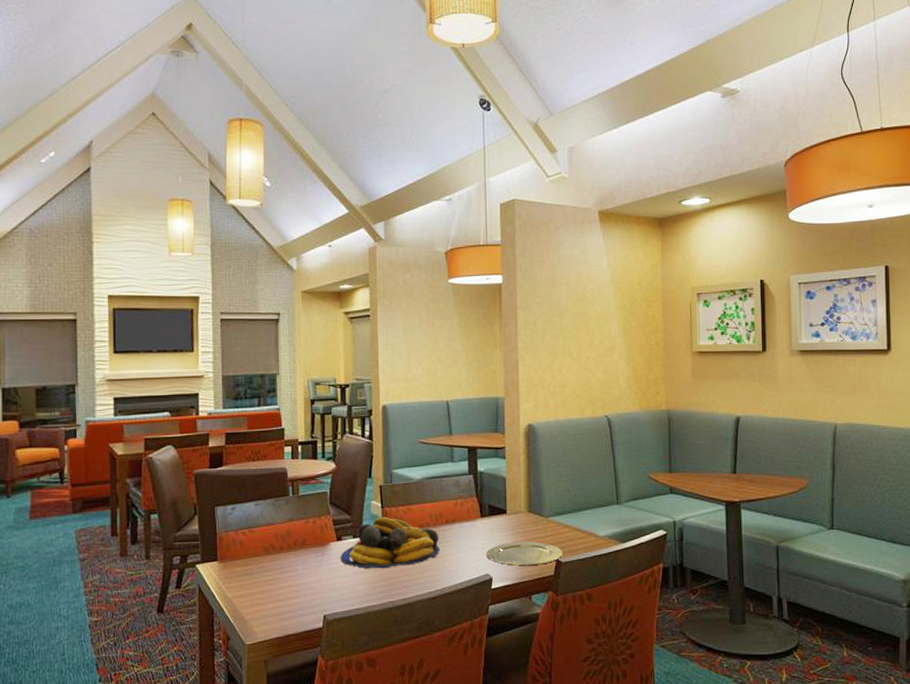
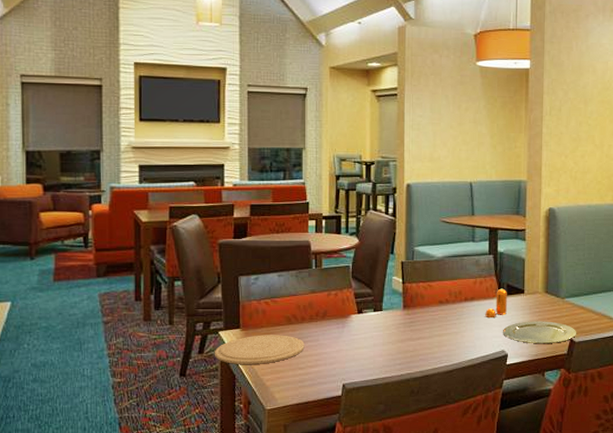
plate: none [192,566,284,598] -> present [215,335,305,364]
fruit bowl: present [340,517,439,569] -> none [361,292,458,342]
pepper shaker: none [467,509,490,540] -> present [485,288,507,317]

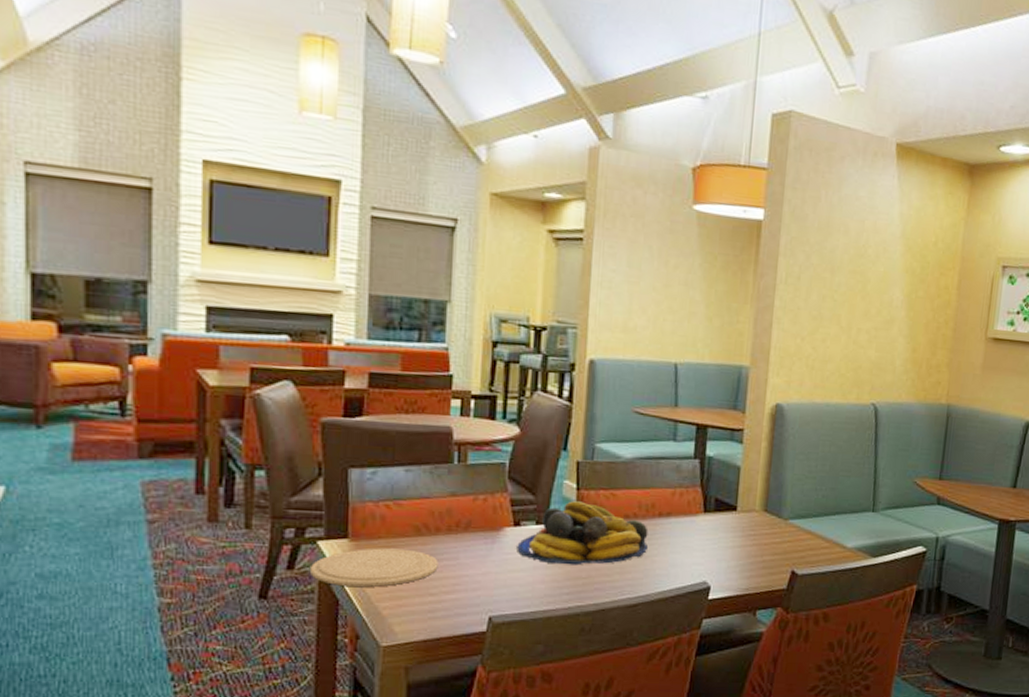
fruit bowl: none [361,292,458,342] -> present [517,501,649,566]
pepper shaker: present [485,288,507,317] -> none [684,503,715,540]
plate: present [503,321,576,343] -> none [706,546,800,575]

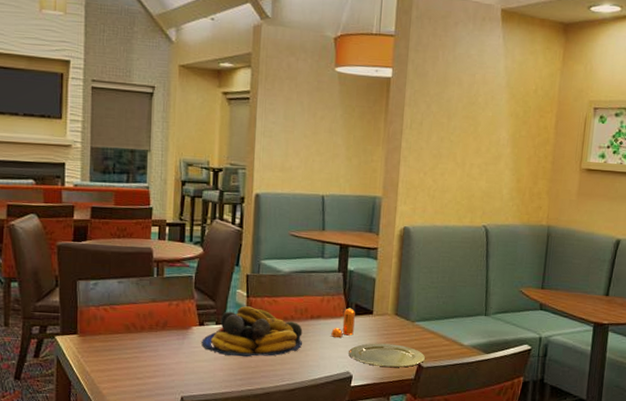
plate: present [311,548,439,587] -> none [51,342,143,372]
pepper shaker: none [684,503,715,540] -> present [331,308,355,338]
plate: none [706,546,800,575] -> present [349,343,425,368]

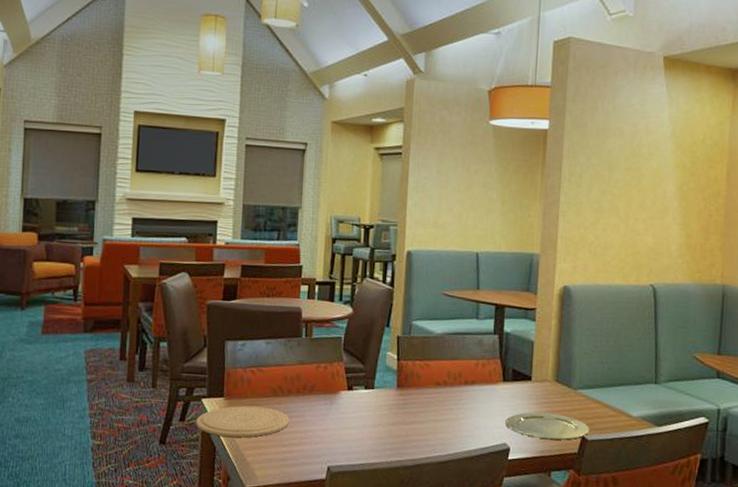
plate: none [51,342,143,372] -> present [196,405,290,438]
fruit bowl: present [201,306,303,357] -> none [350,369,456,425]
pepper shaker: present [331,308,355,338] -> none [486,373,512,405]

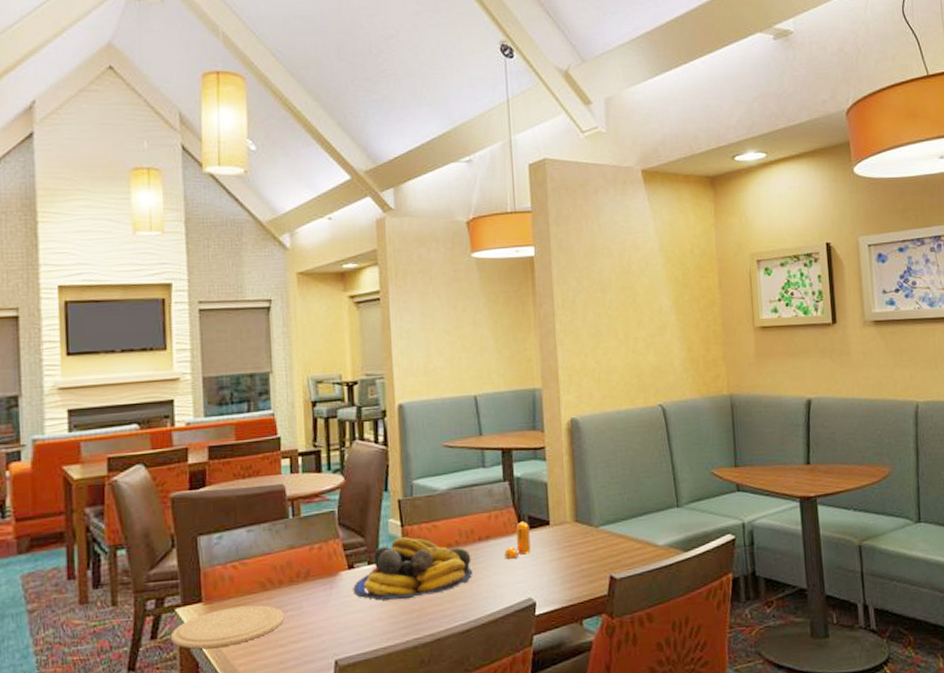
fruit bowl: none [350,369,456,425] -> present [353,537,472,601]
pepper shaker: none [486,373,512,405] -> present [504,521,531,559]
plate: present [505,412,589,440] -> none [528,556,617,586]

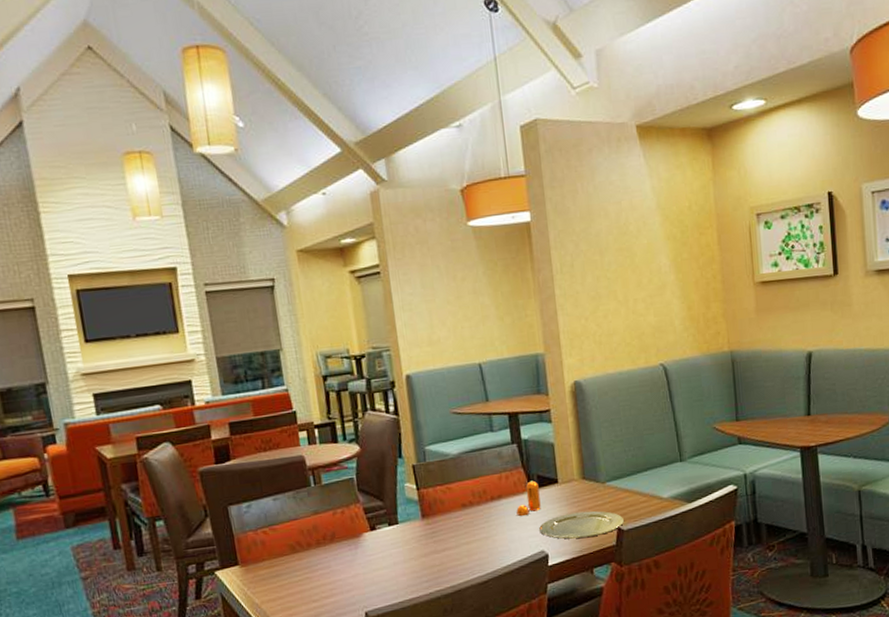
plate: present [171,605,285,649] -> none [214,565,316,607]
fruit bowl: present [353,537,472,601] -> none [376,499,487,558]
plate: none [528,556,617,586] -> present [539,511,624,539]

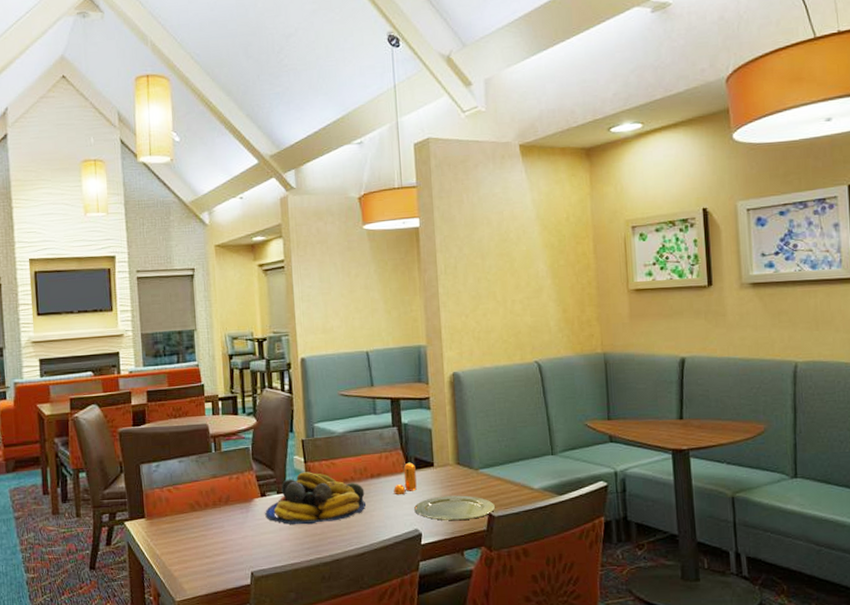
fruit bowl: none [376,499,487,558] -> present [265,472,366,525]

